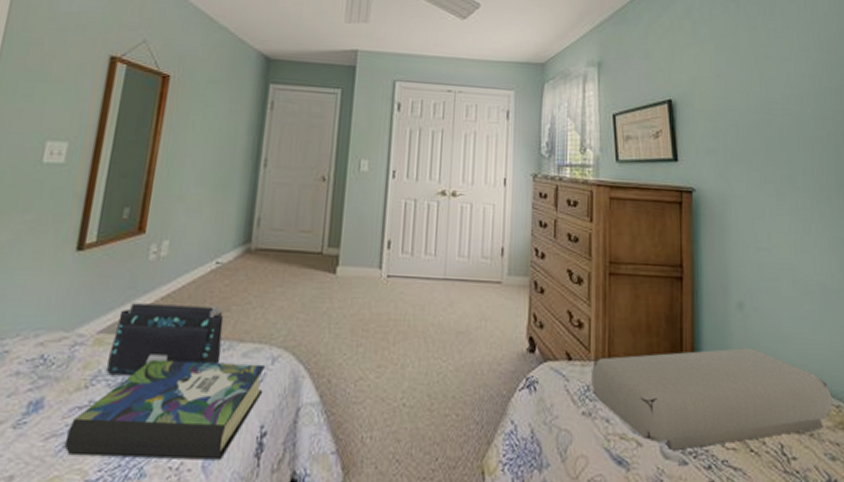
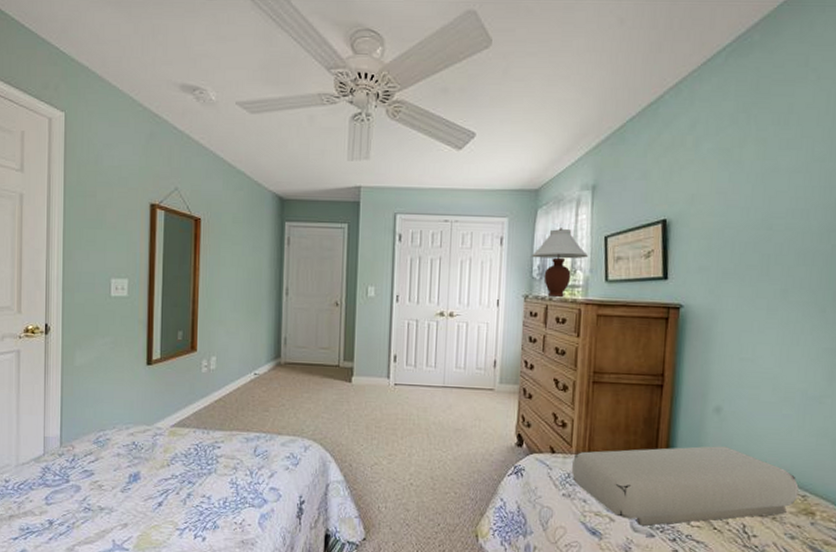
book: present [64,359,266,461] -> none [159,446,300,519]
handbag: present [106,303,224,376] -> none [181,405,265,458]
table lamp: none [539,103,598,178] -> present [531,228,589,298]

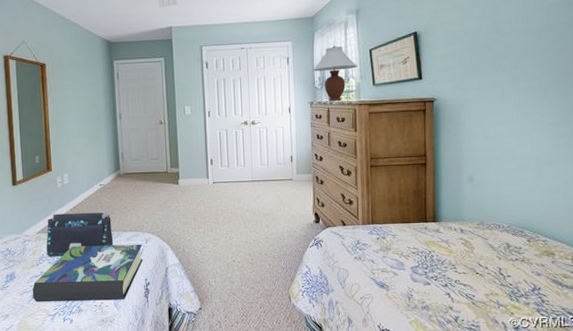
book: none [159,446,300,519] -> present [32,244,143,302]
handbag: none [181,405,265,458] -> present [46,211,114,257]
cushion: present [572,446,799,526] -> none [360,207,540,276]

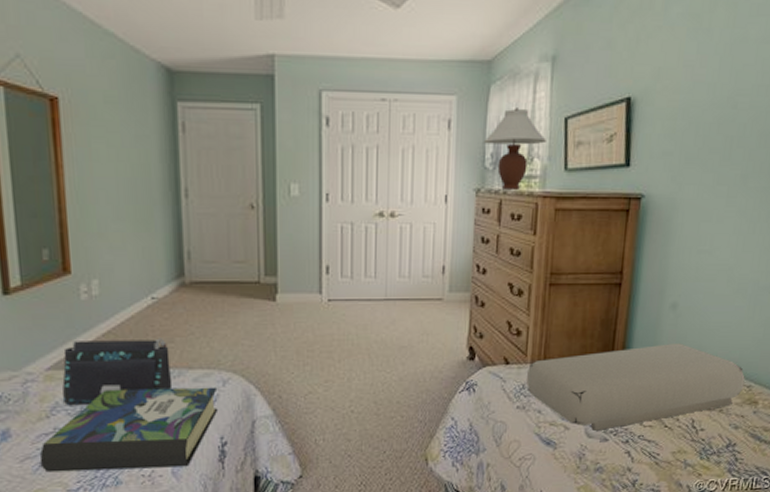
cushion: none [360,207,540,276] -> present [527,343,745,431]

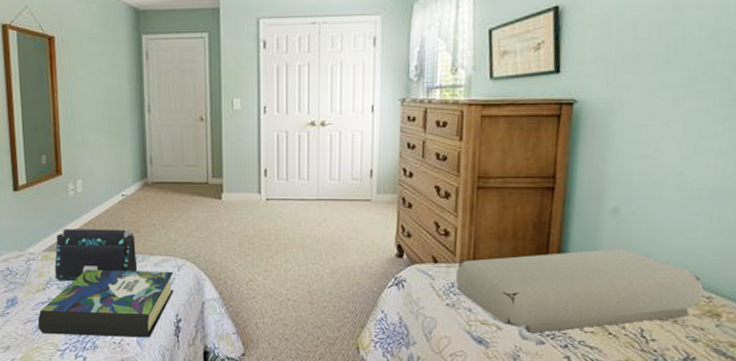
table lamp: present [483,108,548,191] -> none [407,23,472,100]

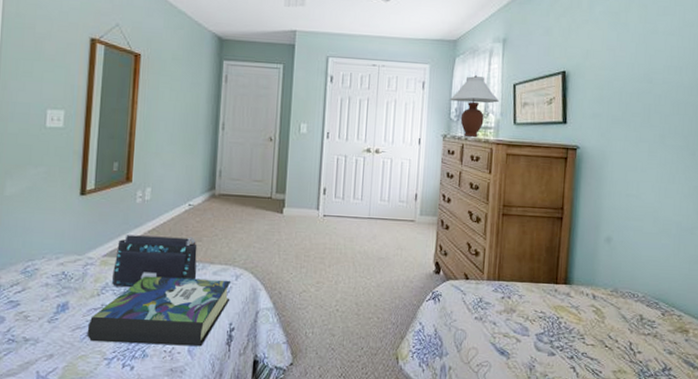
table lamp: none [407,23,472,100] -> present [449,75,500,138]
cushion: present [456,249,704,333] -> none [483,272,675,345]

